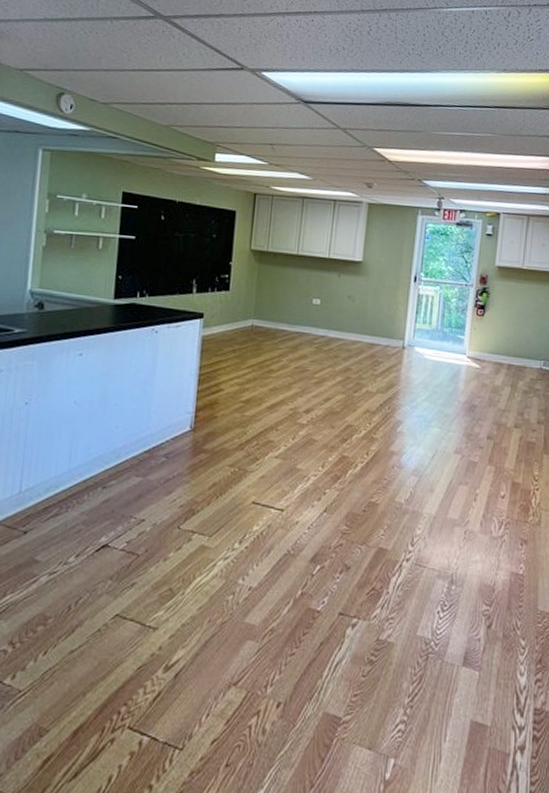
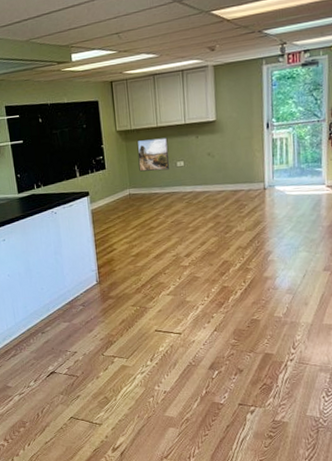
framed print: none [268,264,307,306] -> present [136,137,170,172]

